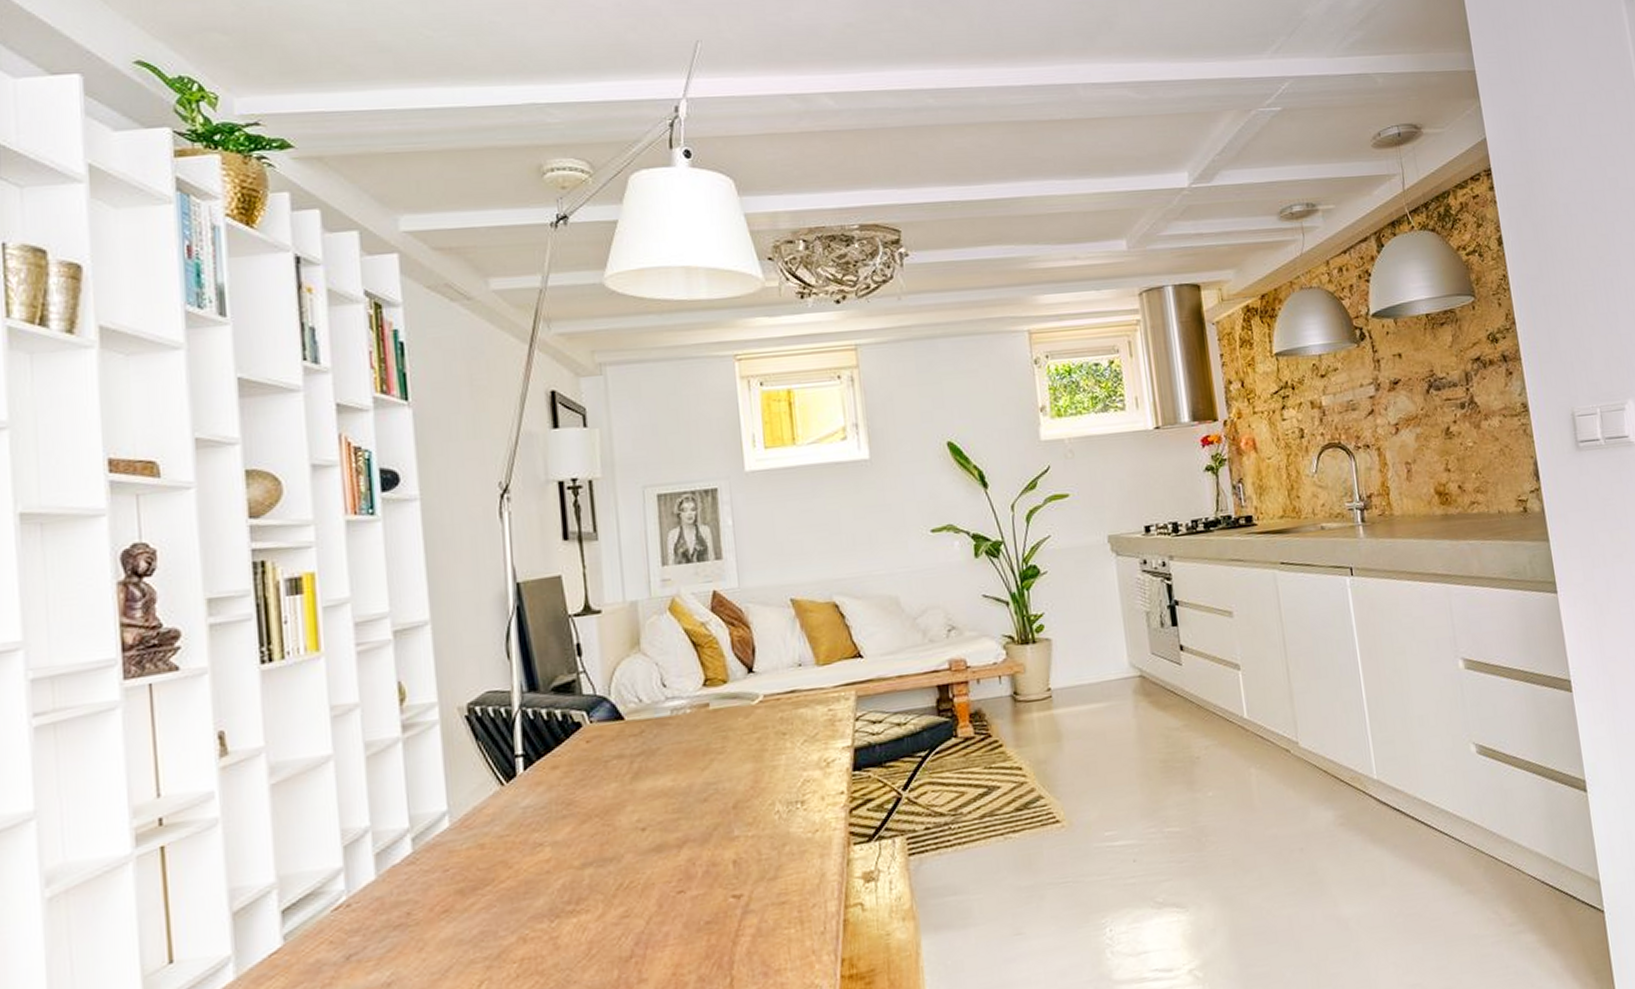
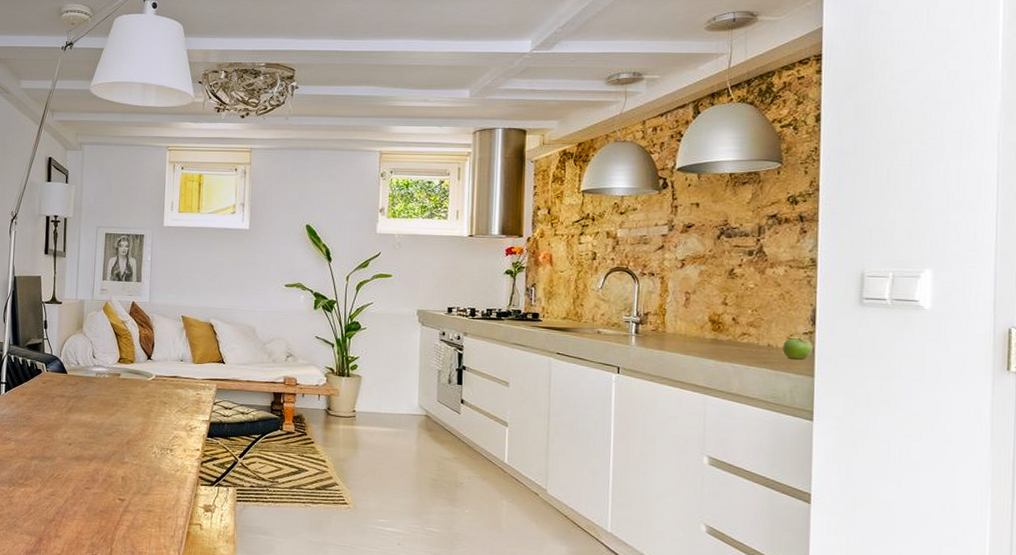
fruit: none [1513,498,1543,525] -> present [783,337,813,360]

